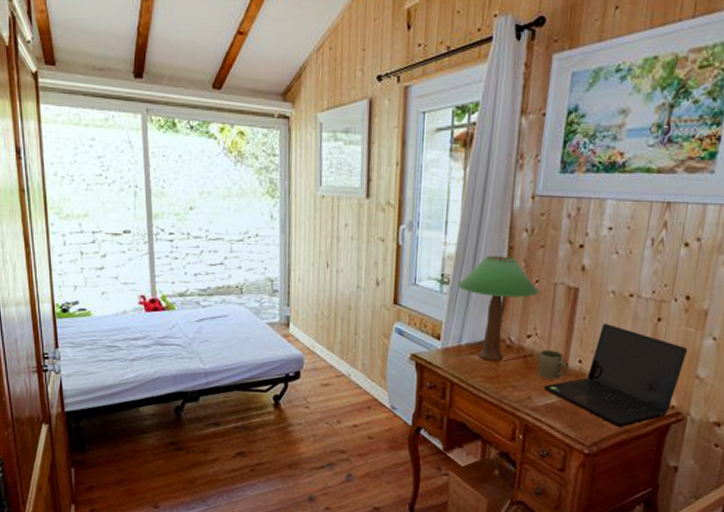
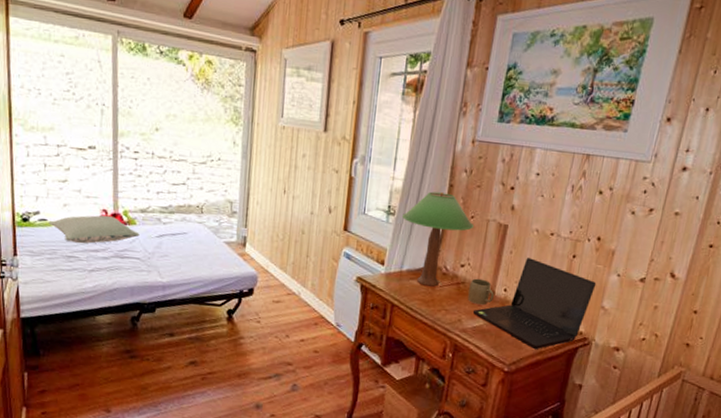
pillow: none [87,301,179,333] -> present [48,215,140,244]

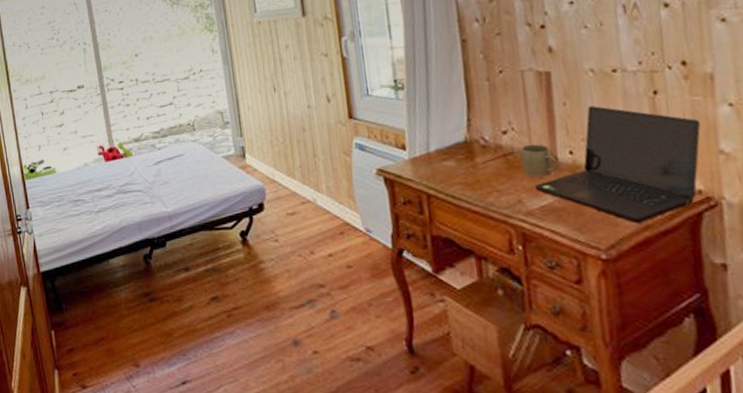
pillow: present [48,215,140,244] -> none [52,151,138,186]
table lamp: present [402,191,474,288] -> none [413,50,505,167]

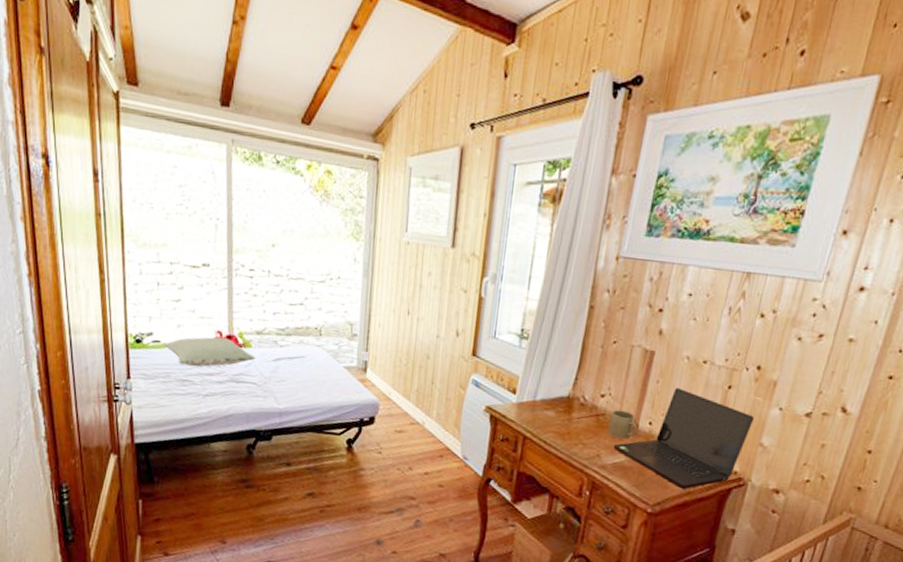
pillow: none [52,151,138,186] -> present [162,337,256,367]

